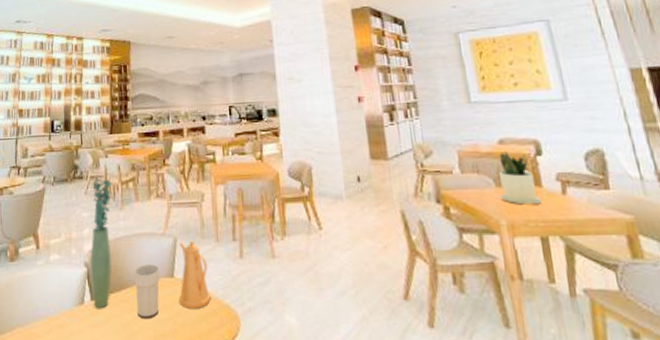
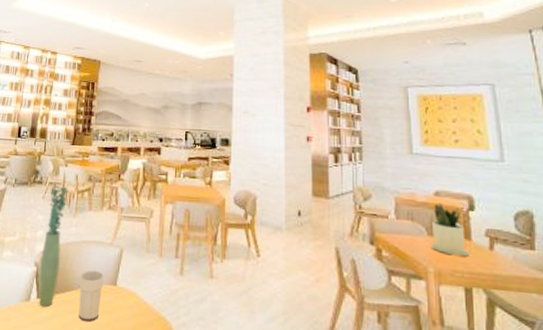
coffee pot: present [179,240,211,308] -> none [119,253,149,318]

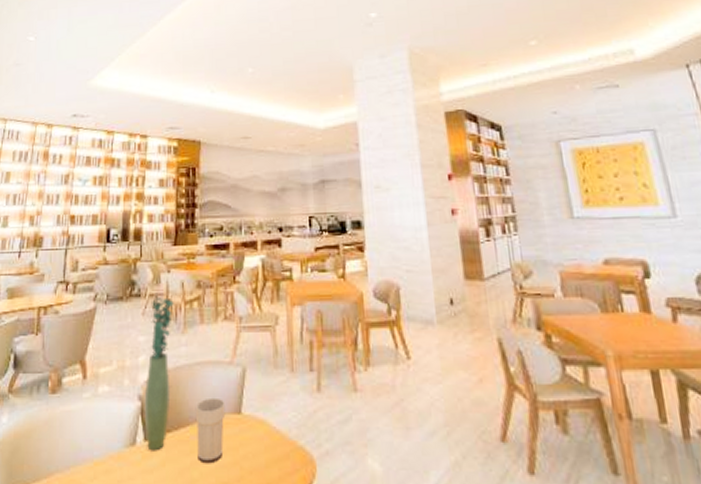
planter: present [430,203,470,257] -> none [603,273,651,334]

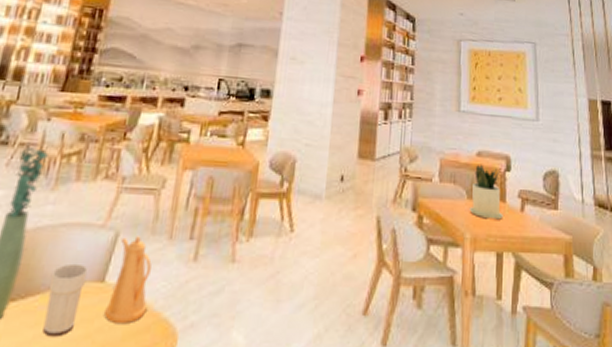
coffee pot: none [246,370,283,451] -> present [104,236,152,323]
planter: none [603,273,651,334] -> present [469,164,503,220]

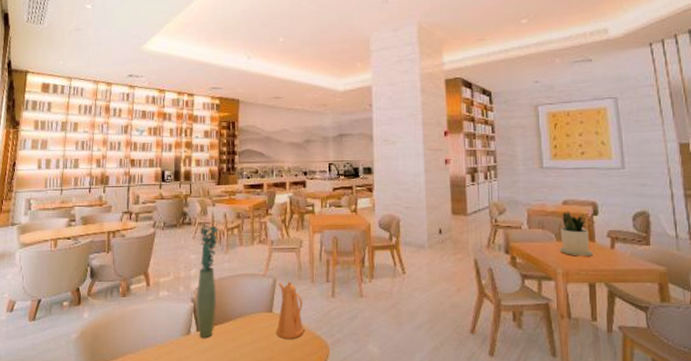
cup: present [43,263,88,336] -> none [236,300,260,347]

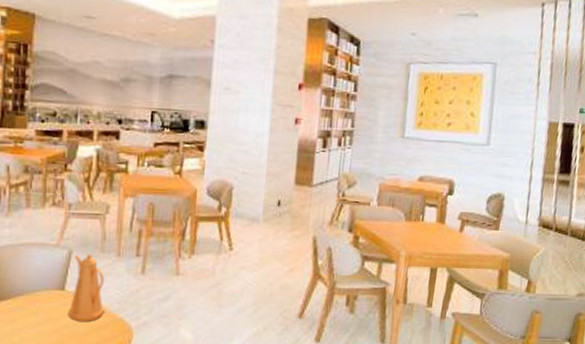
planter: present [559,211,593,257] -> none [406,188,441,239]

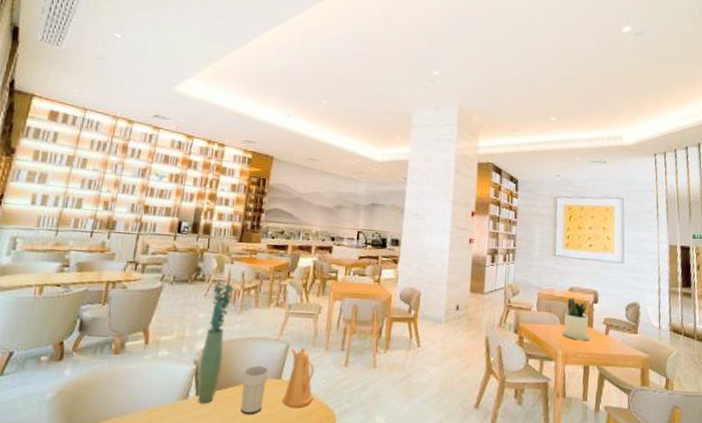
cup: none [17,275,49,330] -> present [240,365,269,414]
planter: none [406,188,441,239] -> present [561,297,590,341]

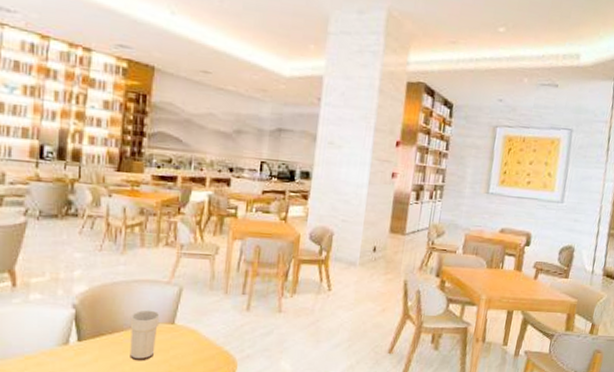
vase: present [197,279,234,404] -> none [78,214,114,350]
coffee pot: present [283,347,314,408] -> none [177,291,212,353]
planter: present [561,297,590,341] -> none [487,239,519,285]

